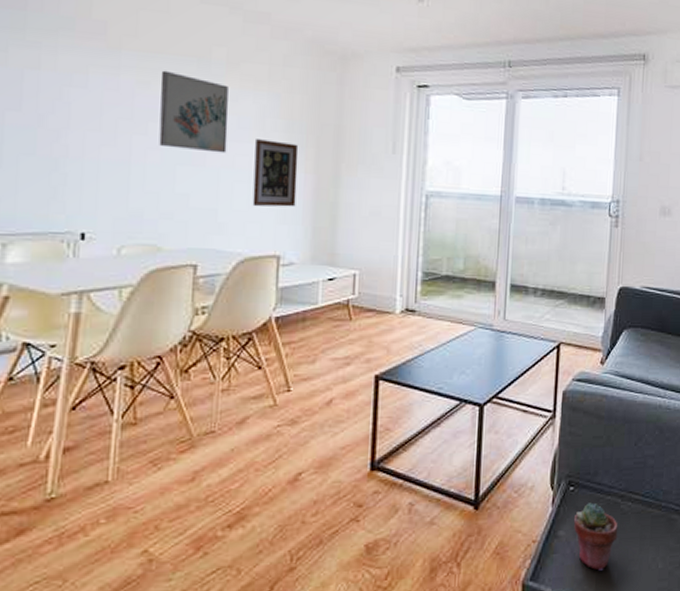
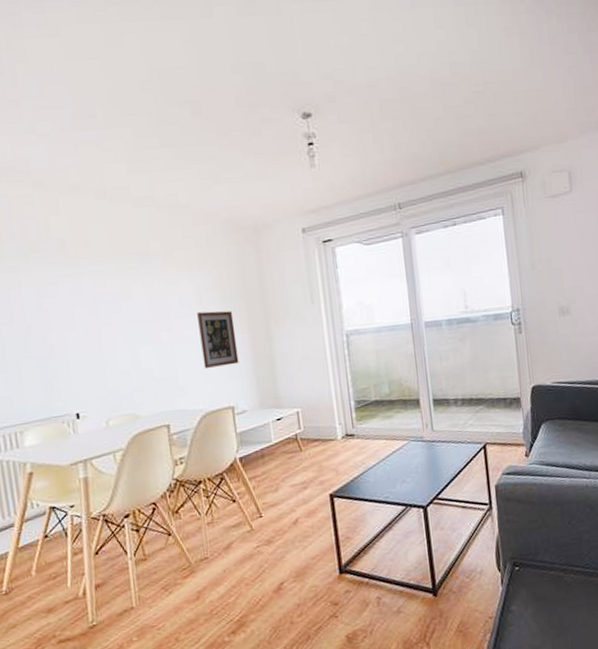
wall art: present [159,70,229,153] -> none [112,269,176,333]
potted succulent: present [573,502,618,572] -> none [523,578,566,638]

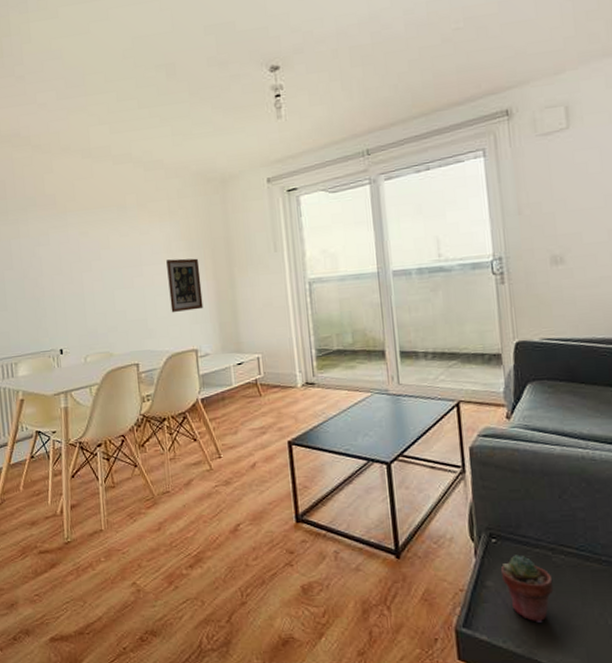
potted succulent: none [523,578,566,638] -> present [500,555,554,624]

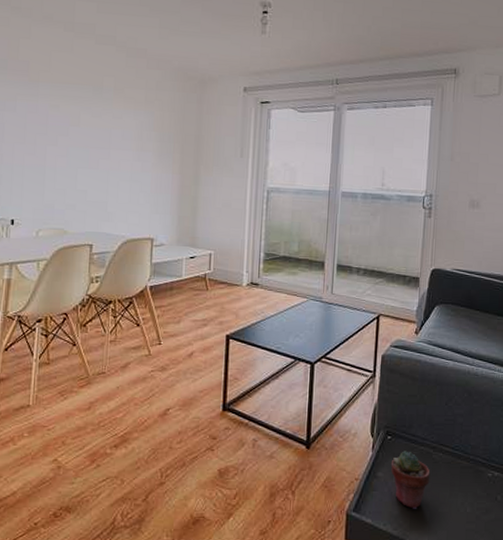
wall art: present [166,258,204,313] -> none [133,147,168,201]

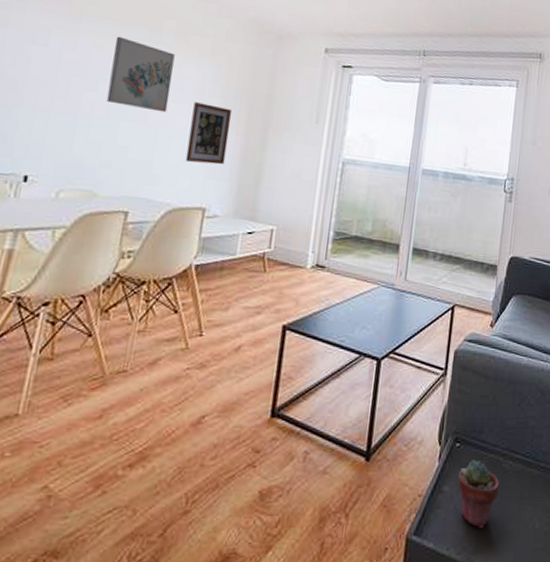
wall art: none [65,96,116,159] -> present [106,36,175,113]
wall art: none [133,147,168,201] -> present [185,102,232,165]

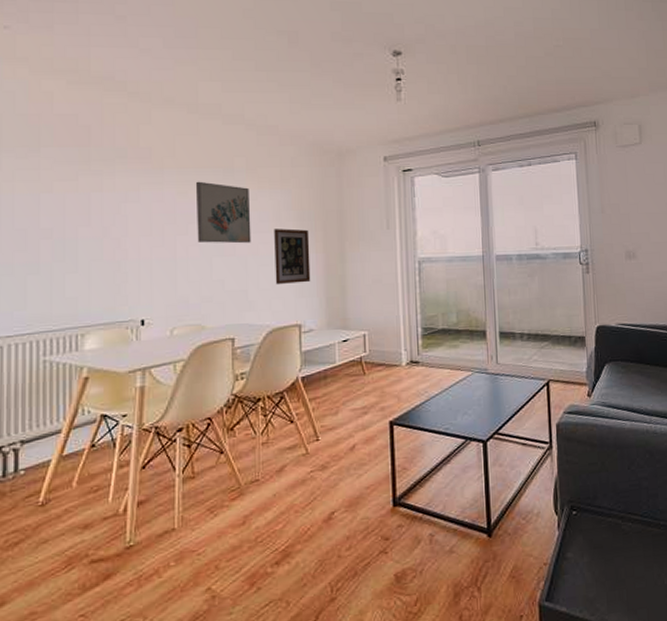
potted succulent: present [457,460,500,529] -> none [579,525,623,590]

